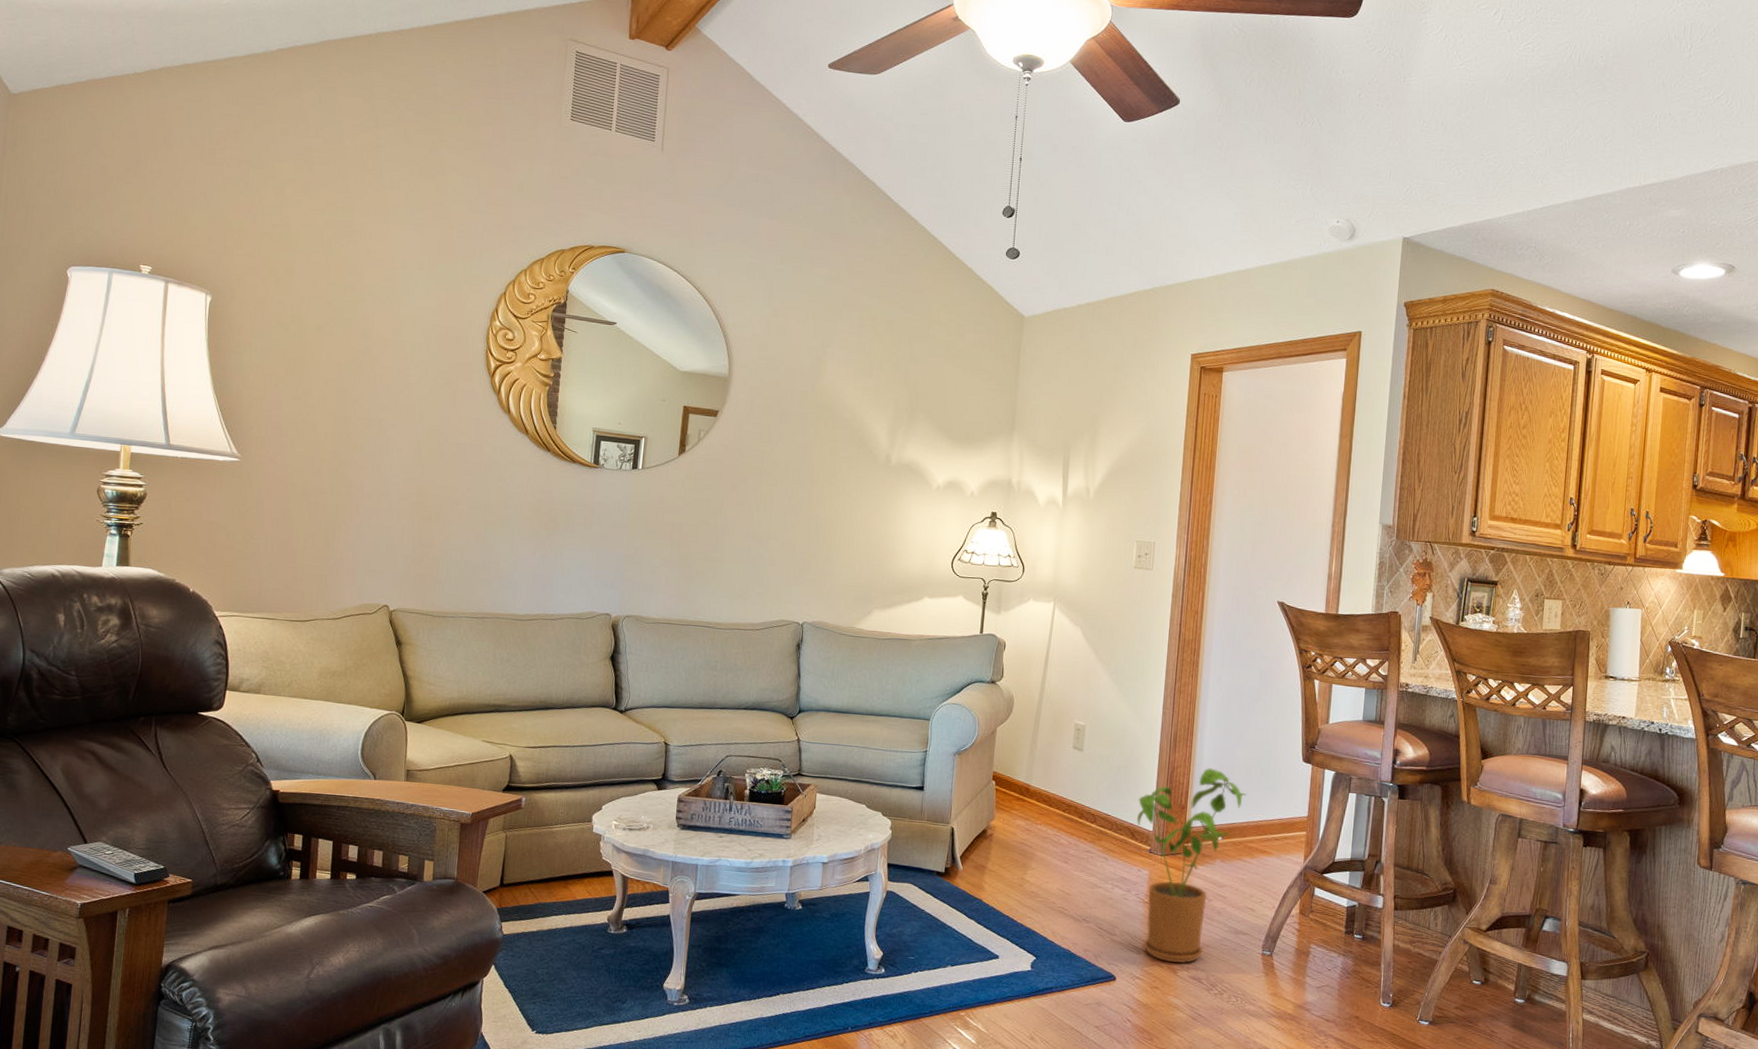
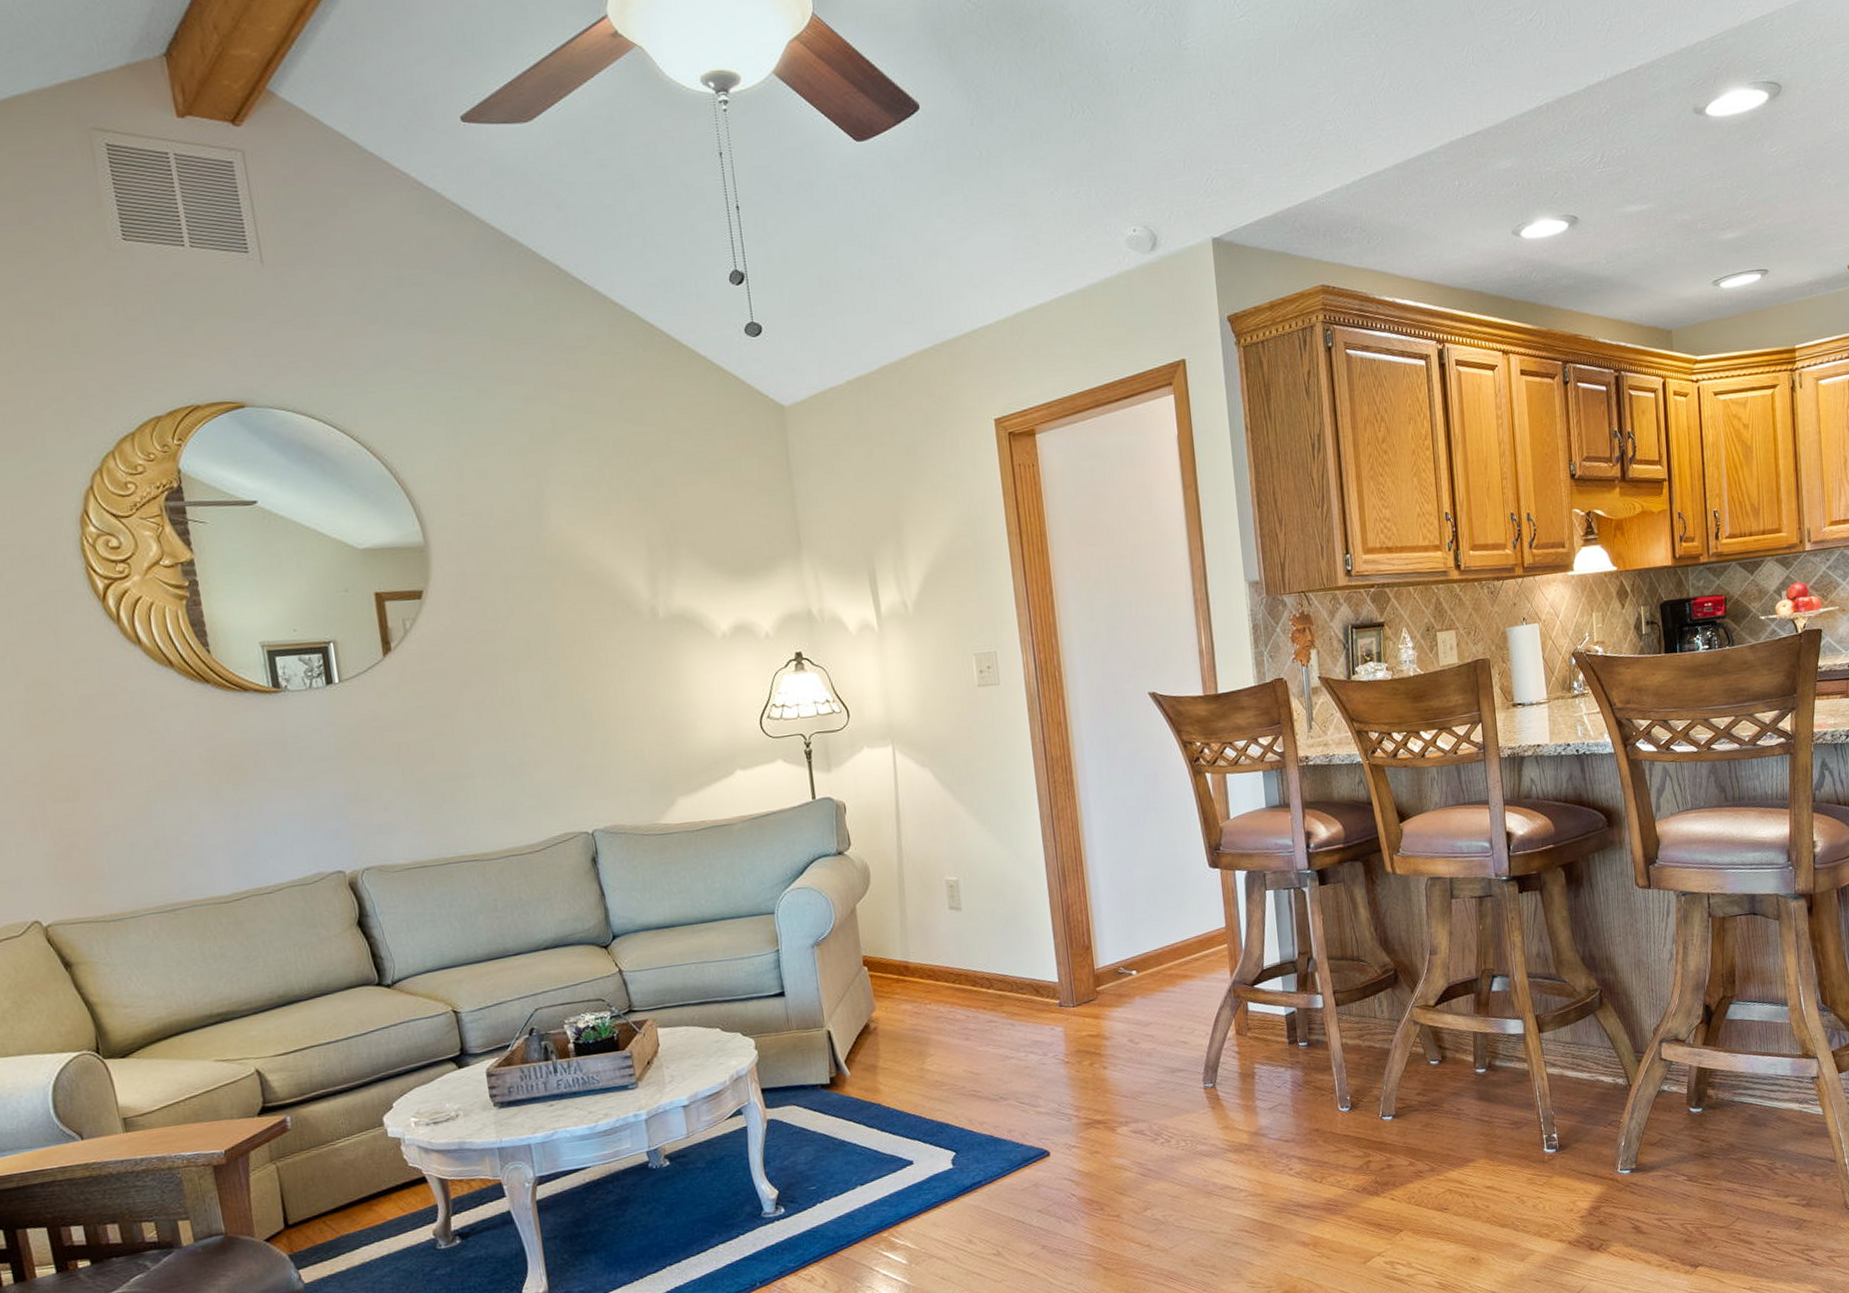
house plant: present [1137,768,1248,963] -> none [1036,896,1156,1122]

